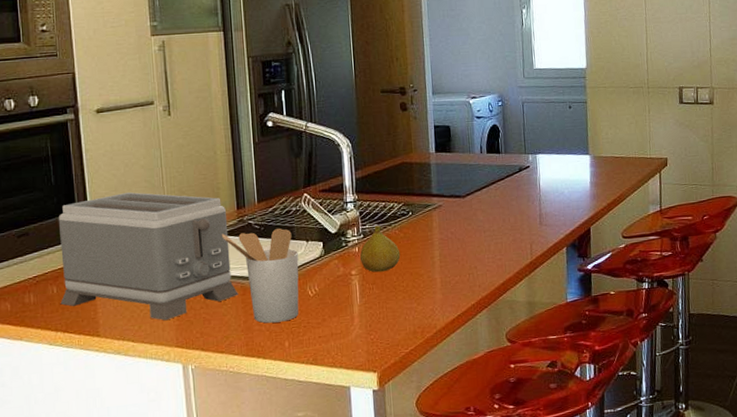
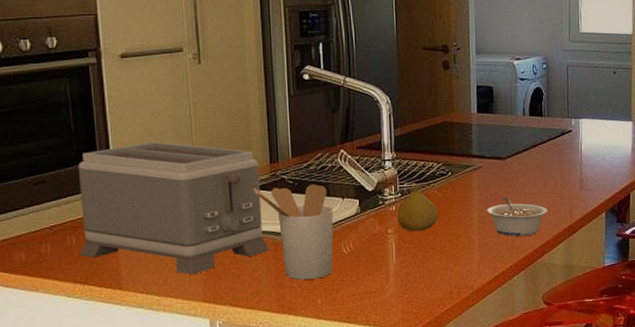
legume: none [448,234,508,274] -> present [487,196,547,236]

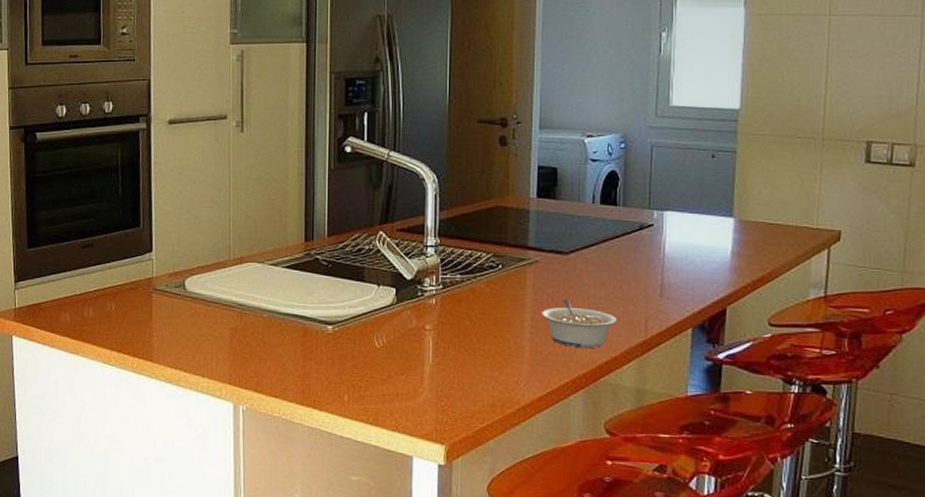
toaster: present [77,142,270,275] -> none [117,212,299,354]
utensil holder: present [253,183,334,280] -> none [285,266,367,372]
fruit: present [396,184,439,232] -> none [436,276,484,331]

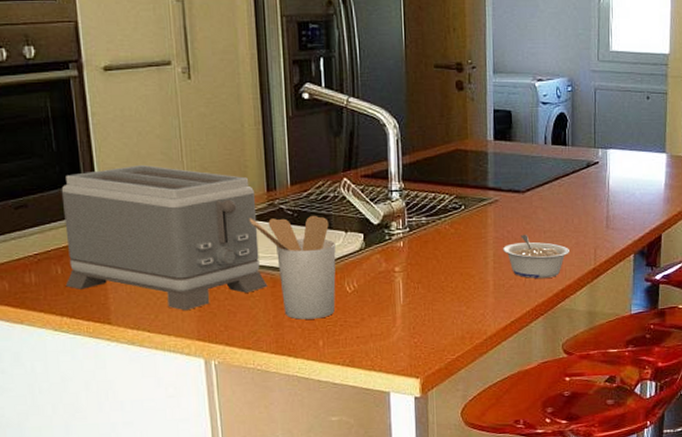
toaster: none [117,212,299,354] -> present [61,165,268,311]
utensil holder: none [285,266,367,372] -> present [248,215,336,320]

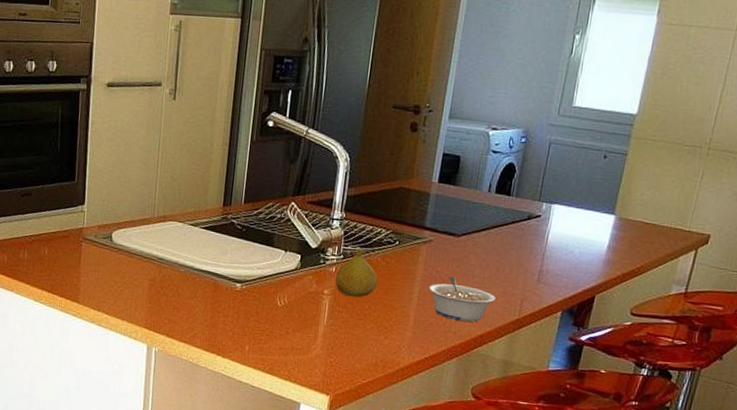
toaster: present [61,165,268,311] -> none [49,170,212,301]
utensil holder: present [248,215,336,320] -> none [203,227,275,326]
fruit: none [404,218,450,271] -> present [335,248,378,298]

